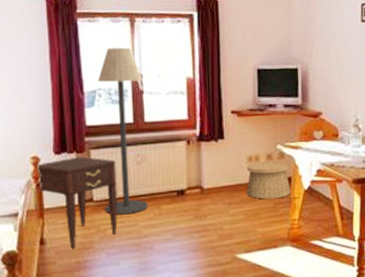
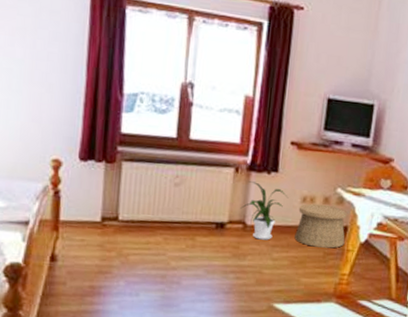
nightstand: present [32,156,118,250] -> none [48,167,150,272]
floor lamp: present [97,47,148,214] -> none [130,46,194,241]
house plant: none [196,150,236,200] -> present [240,181,289,240]

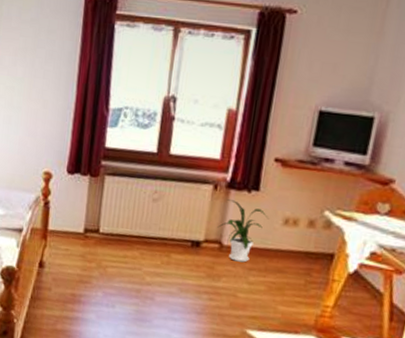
basket: present [294,203,347,248] -> none [273,226,335,277]

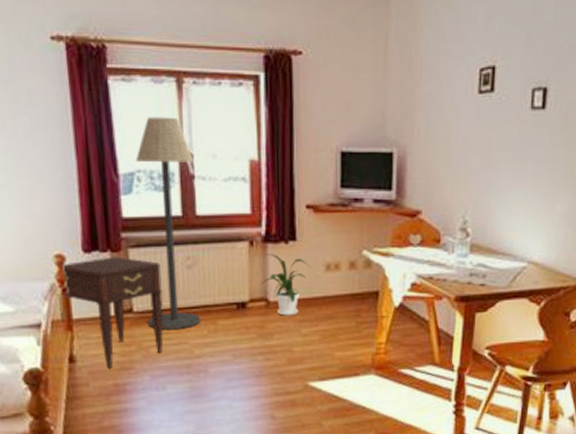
nightstand: none [39,180,130,280] -> present [57,256,164,370]
floor lamp: none [109,60,177,256] -> present [136,117,200,329]

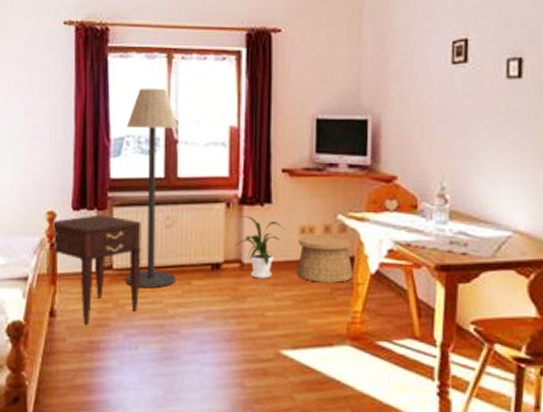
basket: none [322,270,378,317] -> present [296,234,353,283]

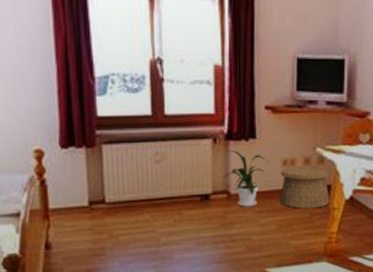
nightstand: present [45,215,142,326] -> none [36,152,133,256]
floor lamp: present [125,88,178,288] -> none [110,26,167,219]

